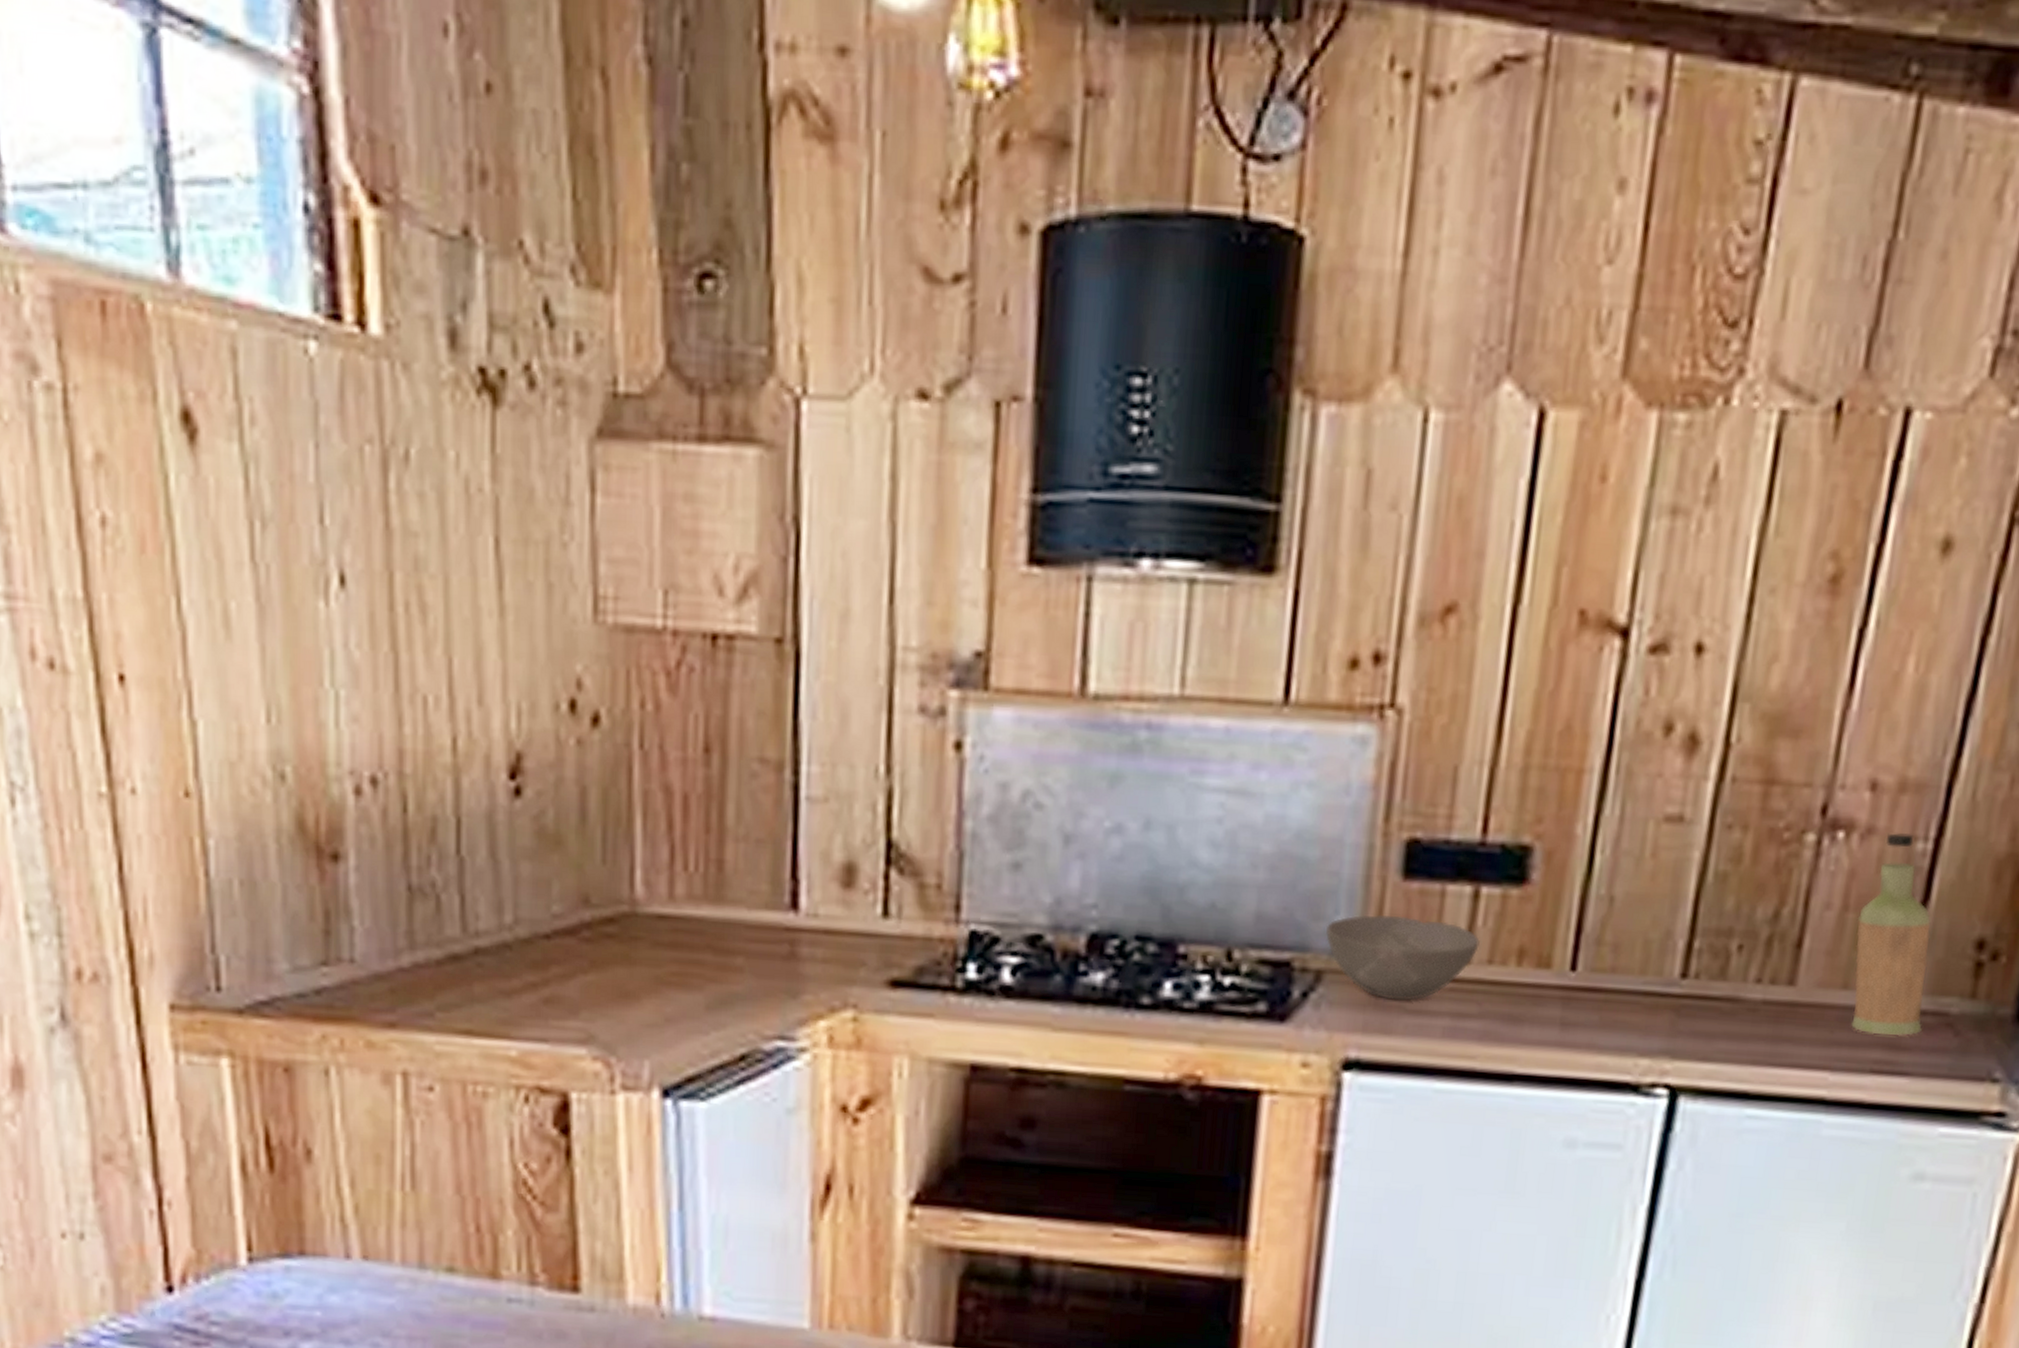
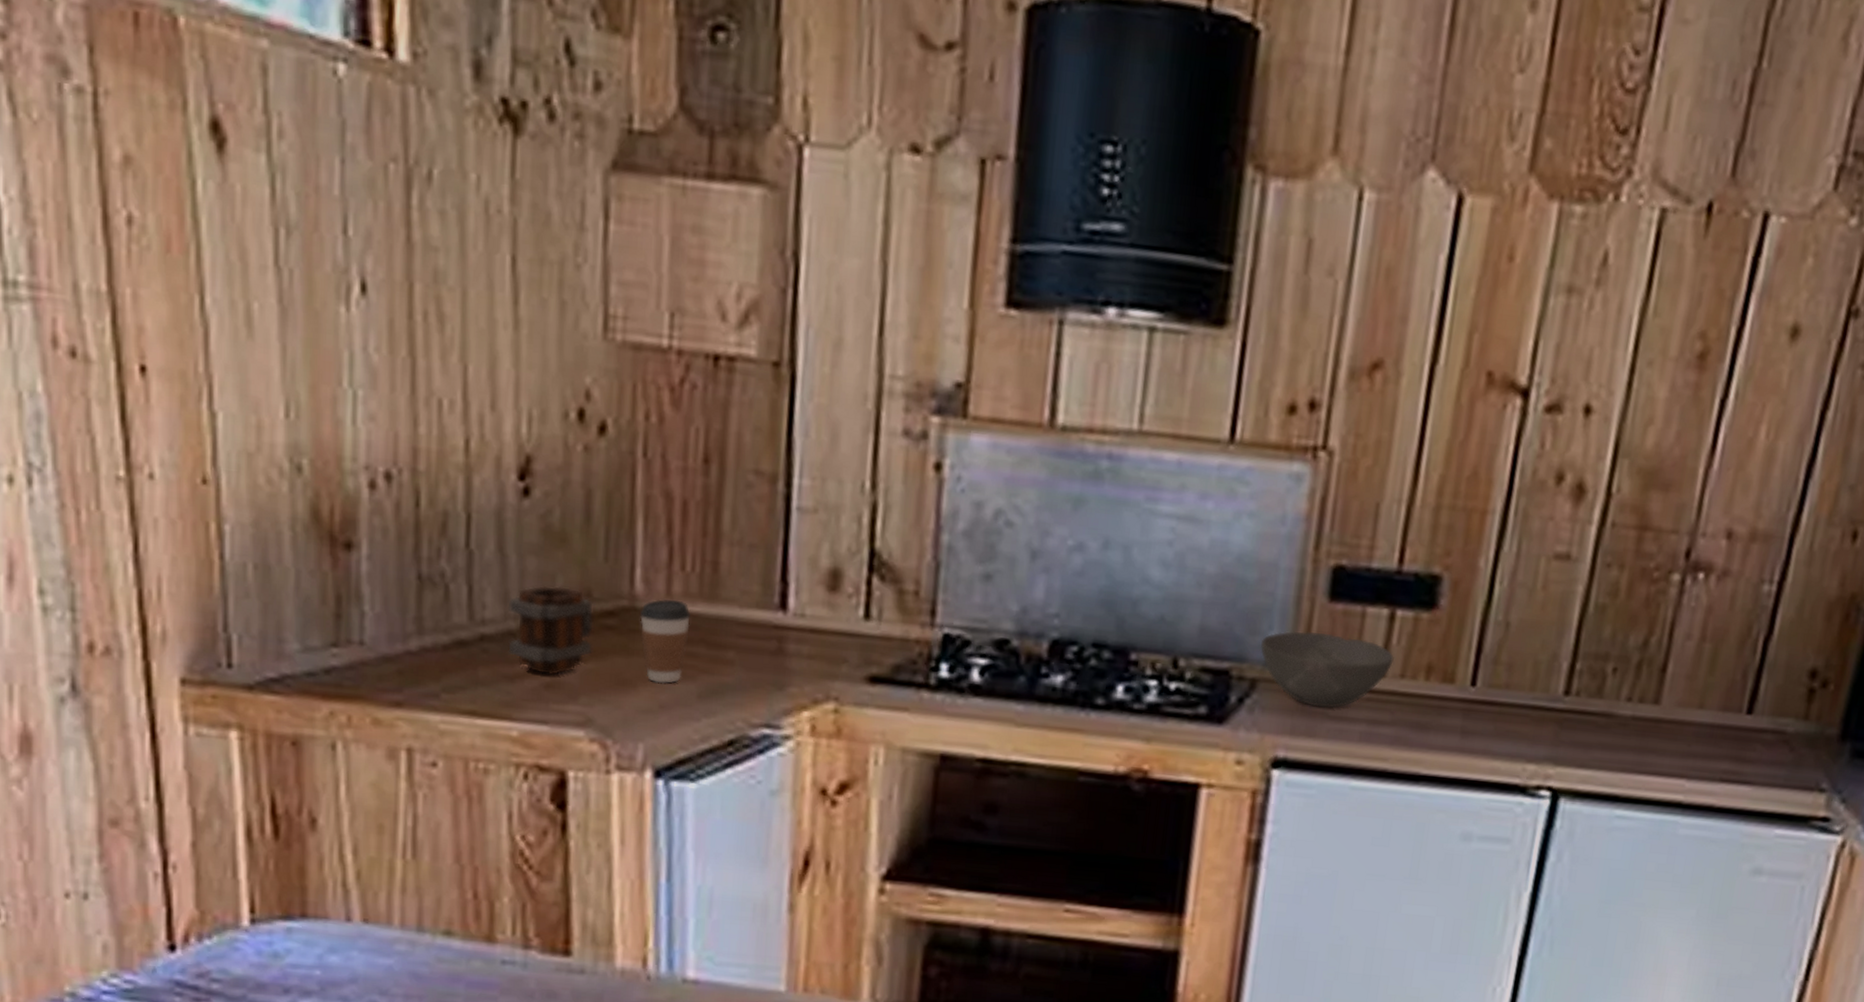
mug: none [502,891,593,990] -> present [507,585,594,676]
coffee cup: none [641,902,695,995] -> present [639,599,691,684]
bottle: present [1851,833,1932,1036] -> none [1705,576,1774,750]

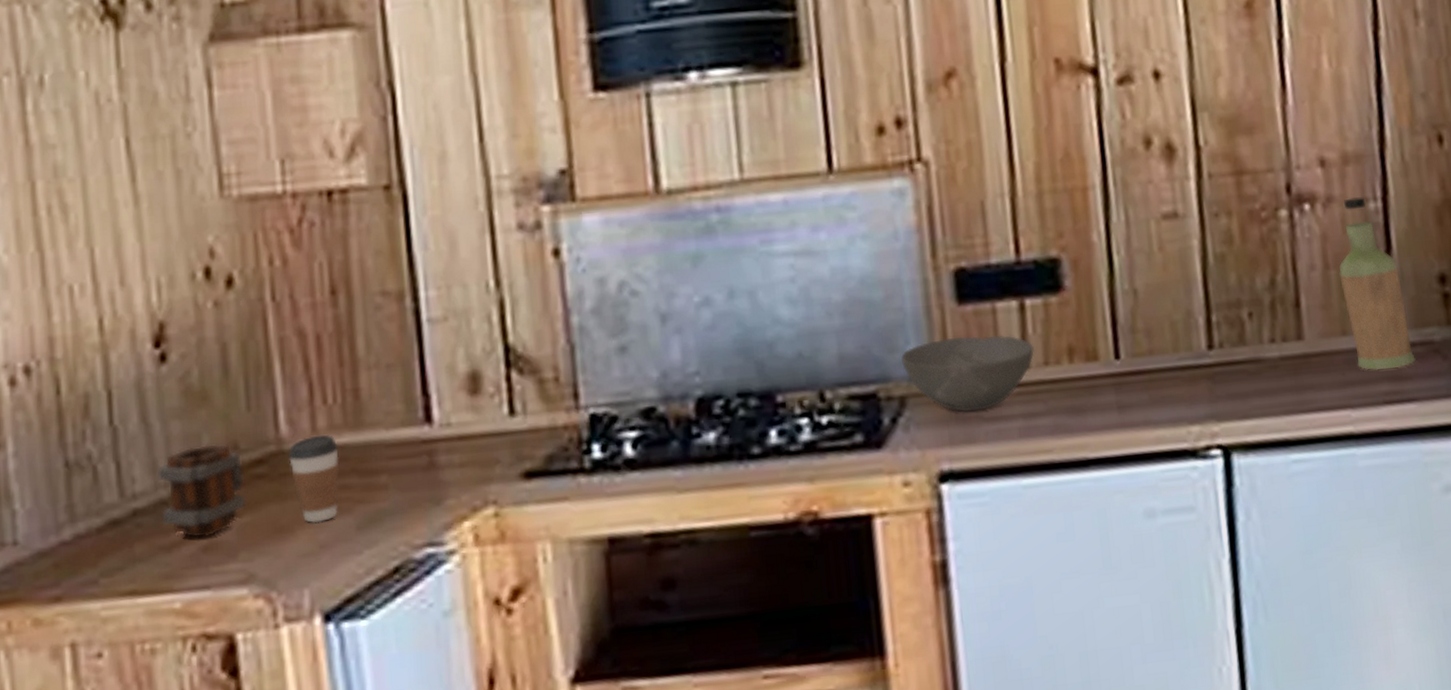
bottle: none [1705,576,1774,750] -> present [1338,197,1416,370]

